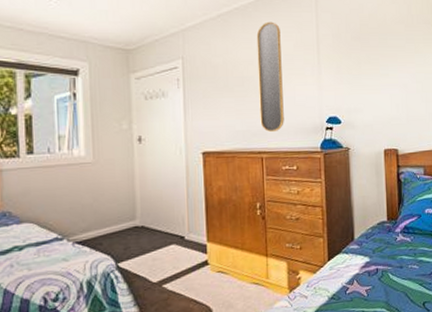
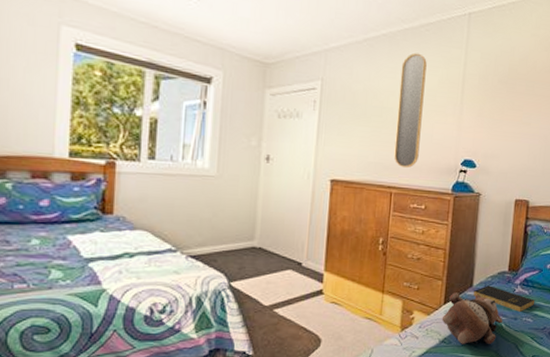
teddy bear: none [328,247,388,299] -> present [441,292,502,344]
book: none [356,237,419,260] -> present [473,285,535,312]

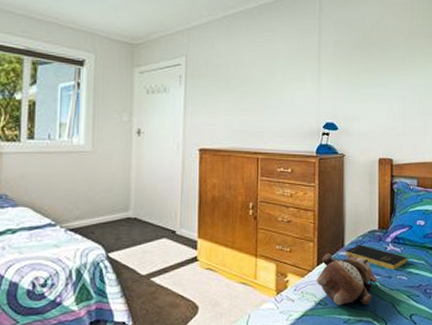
home mirror: present [394,53,427,169] -> none [258,26,283,134]

